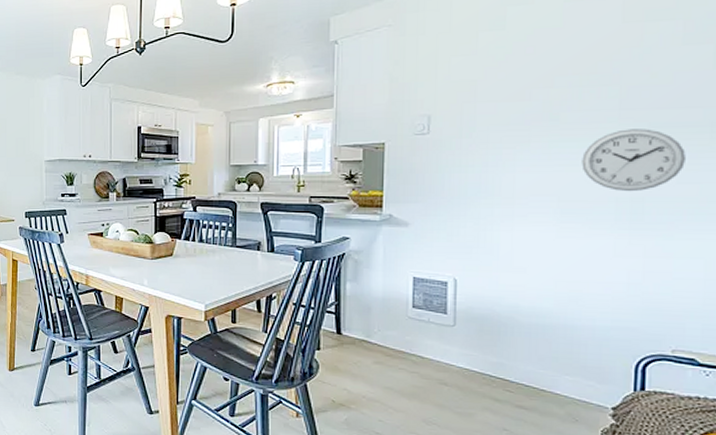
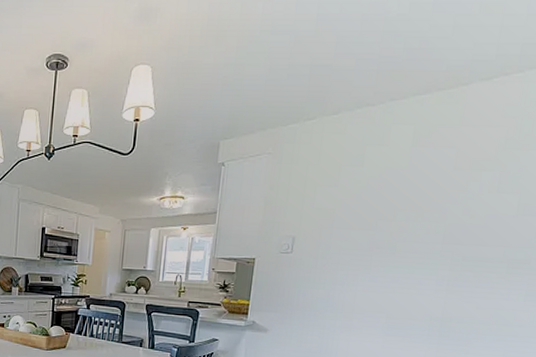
wall clock: present [581,129,686,192] -> none [408,260,487,313]

